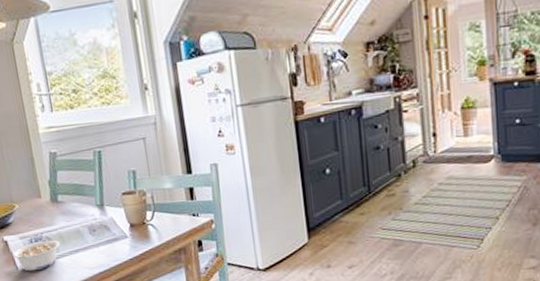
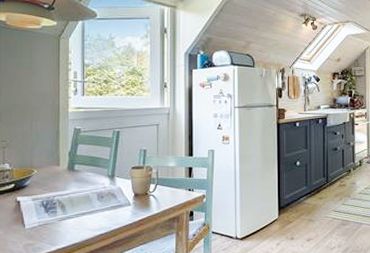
legume: present [11,240,60,272] -> none [22,203,69,230]

